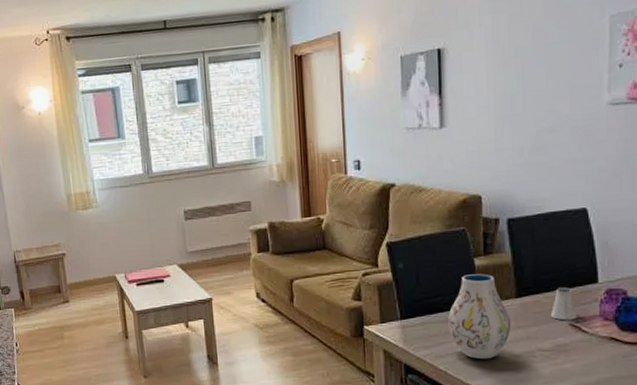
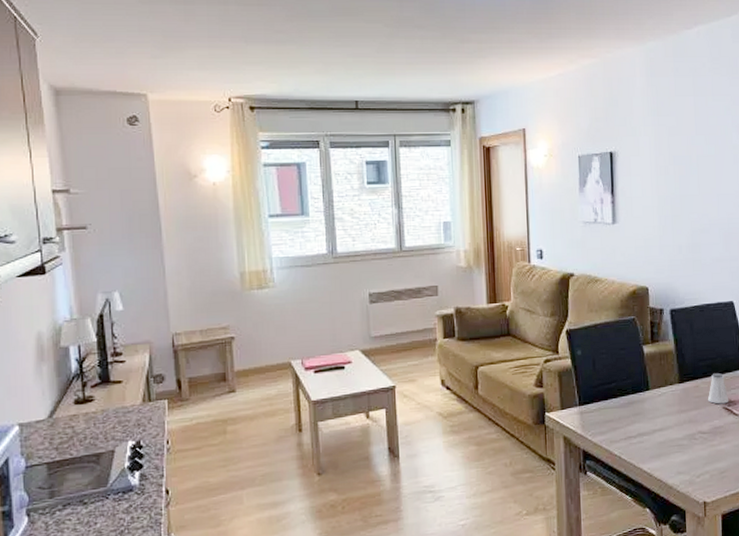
vase: present [448,274,512,360] -> none [621,360,676,444]

